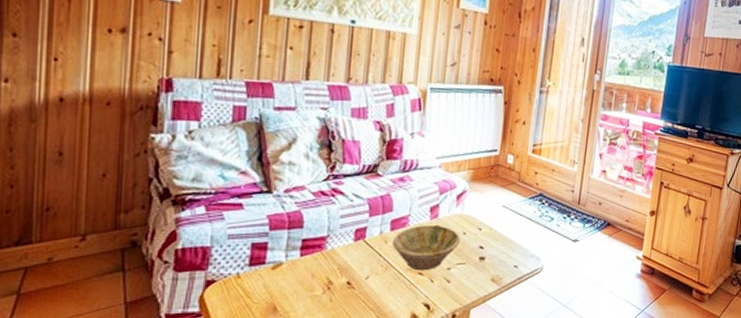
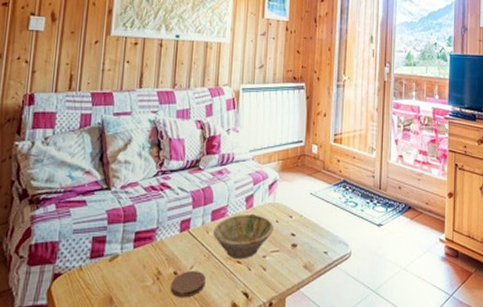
coaster: none [343,282,383,308] -> present [171,271,206,298]

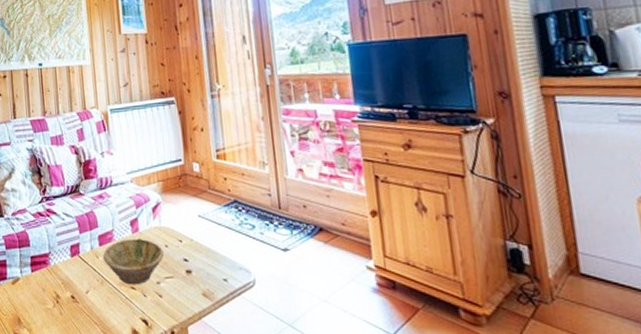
coaster: present [171,271,206,298] -> none [70,296,103,322]

